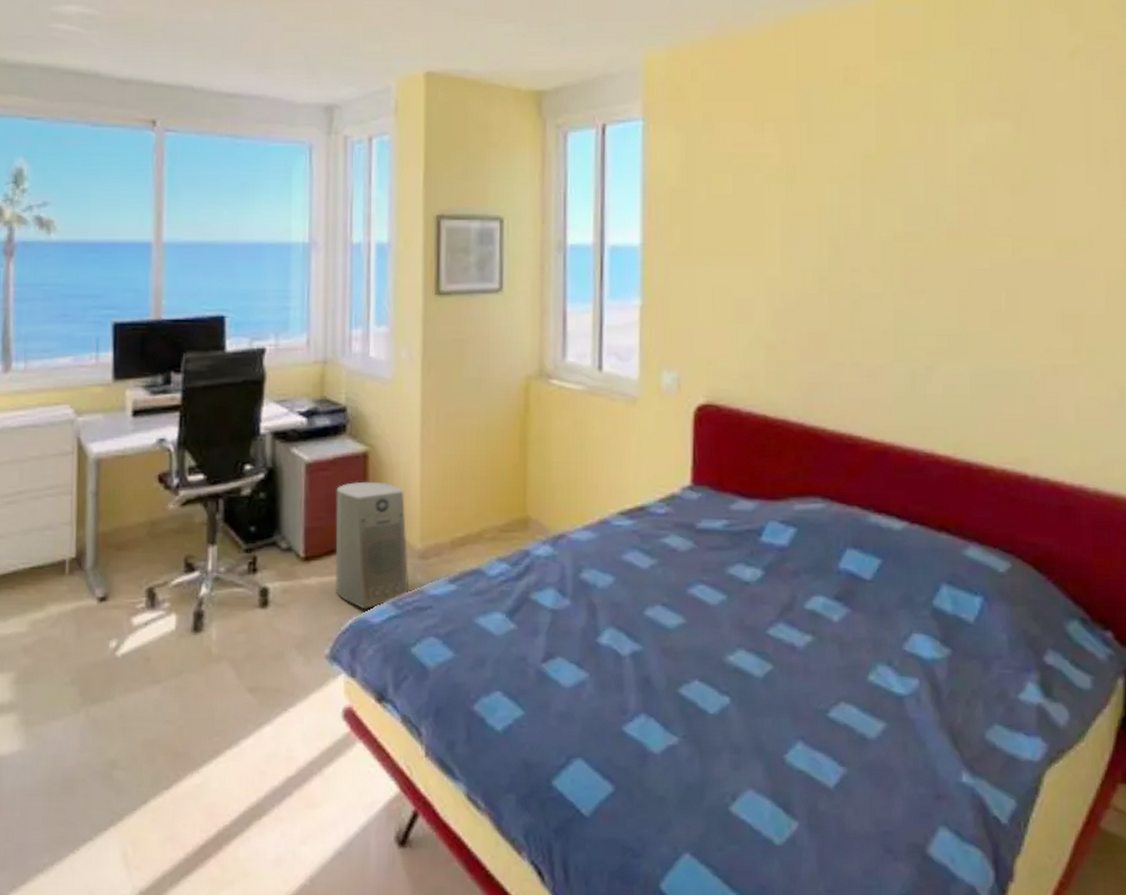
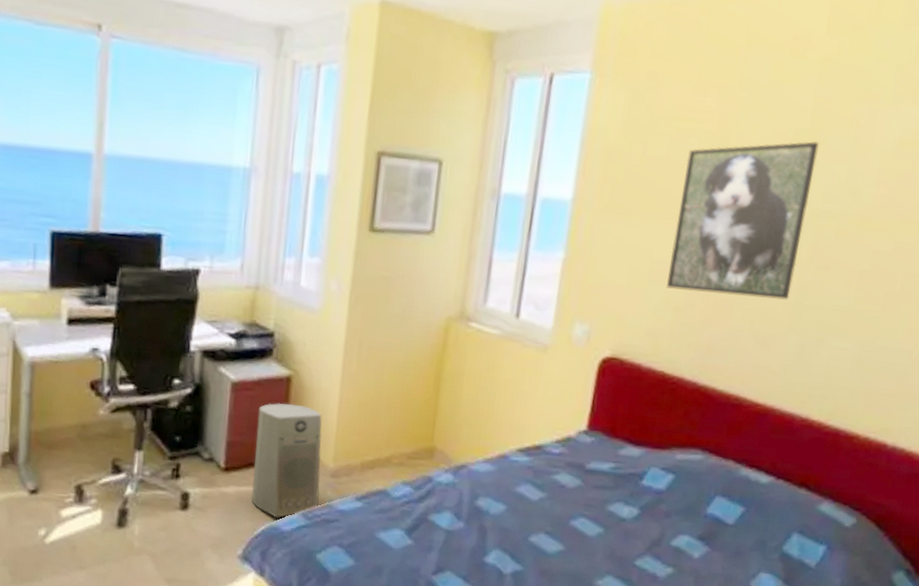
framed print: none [753,165,890,328] -> present [667,141,819,300]

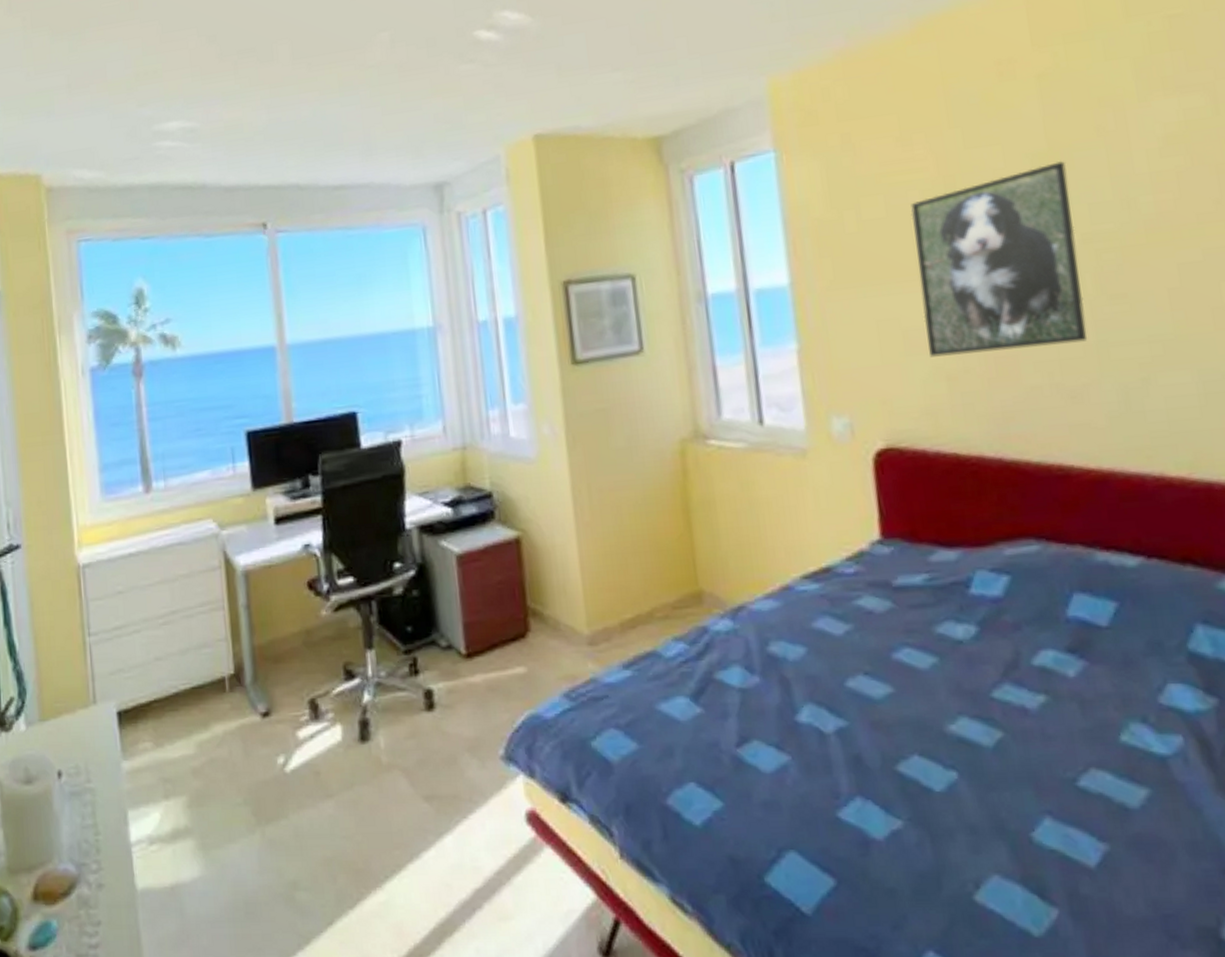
air purifier: present [251,402,322,519] -> none [491,568,582,705]

